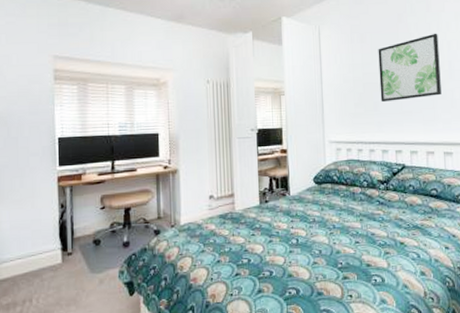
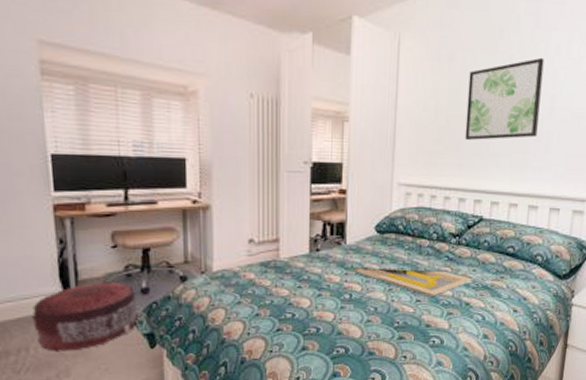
pouf: none [36,238,122,301] -> present [32,282,141,351]
serving tray: none [298,214,404,238] -> present [353,268,473,297]

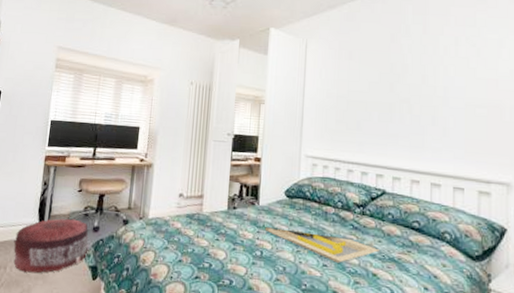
wall art: present [464,57,544,140] -> none [364,56,434,123]

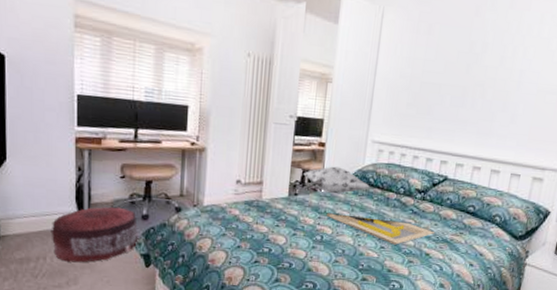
decorative pillow: none [241,180,307,208] -> present [303,166,370,194]

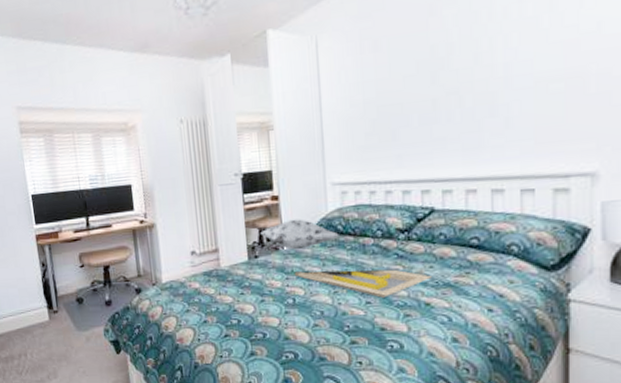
pouf: present [50,206,140,263] -> none [27,296,107,356]

